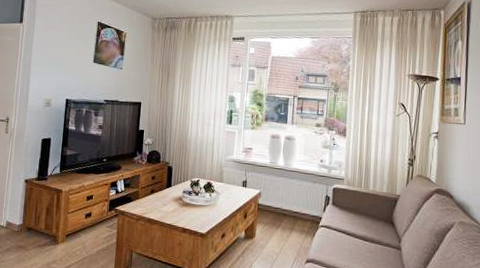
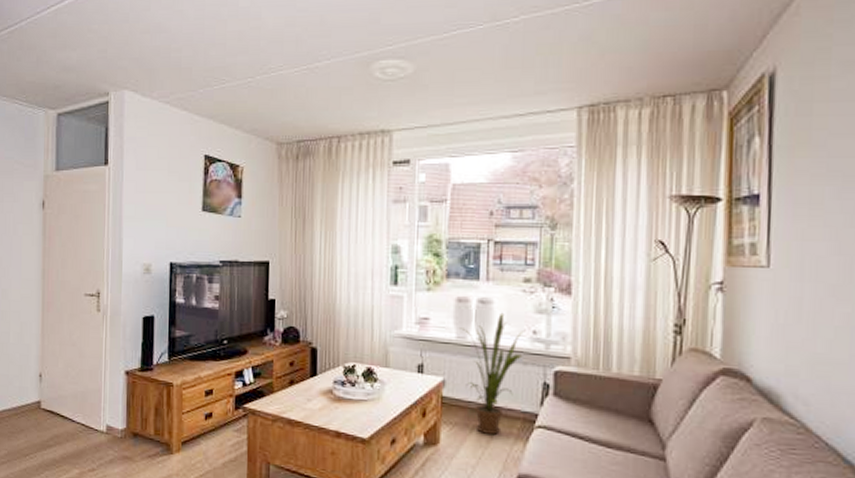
house plant: none [272,146,315,231] -> present [460,312,524,434]

